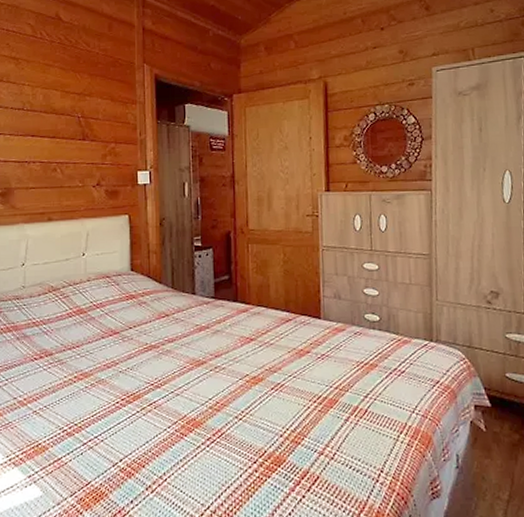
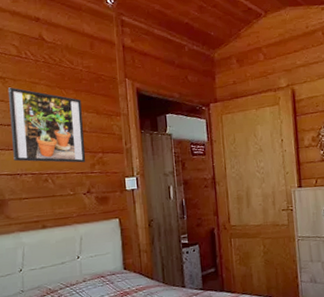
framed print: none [20,69,97,153] -> present [7,87,86,163]

